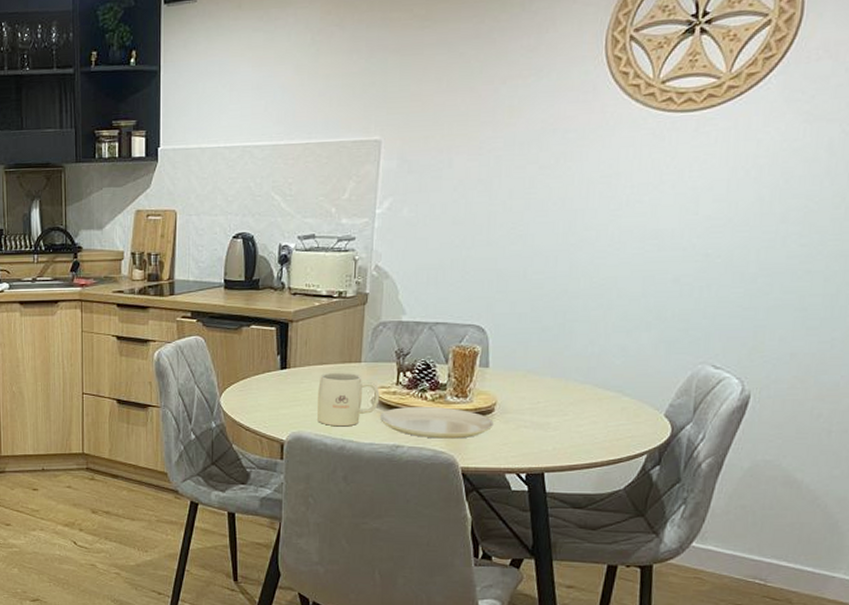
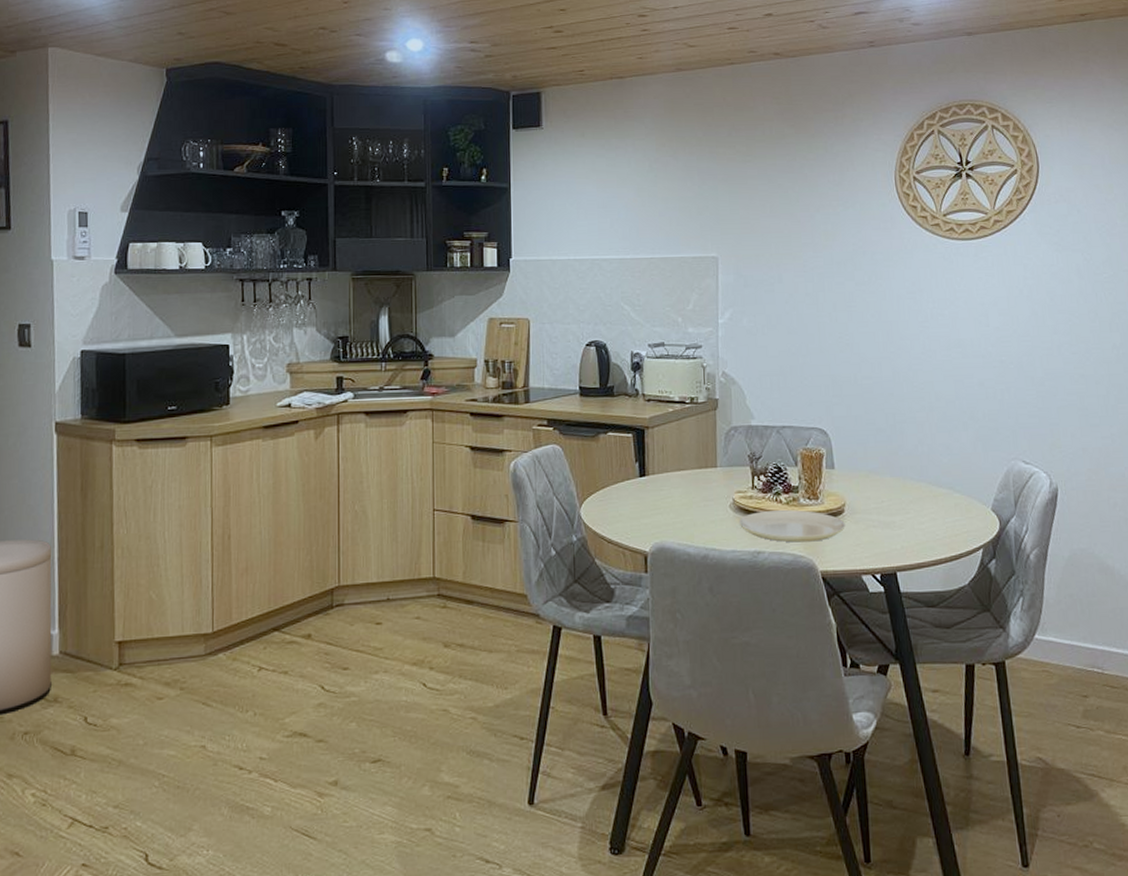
mug: present [317,372,380,427] -> none [677,477,738,535]

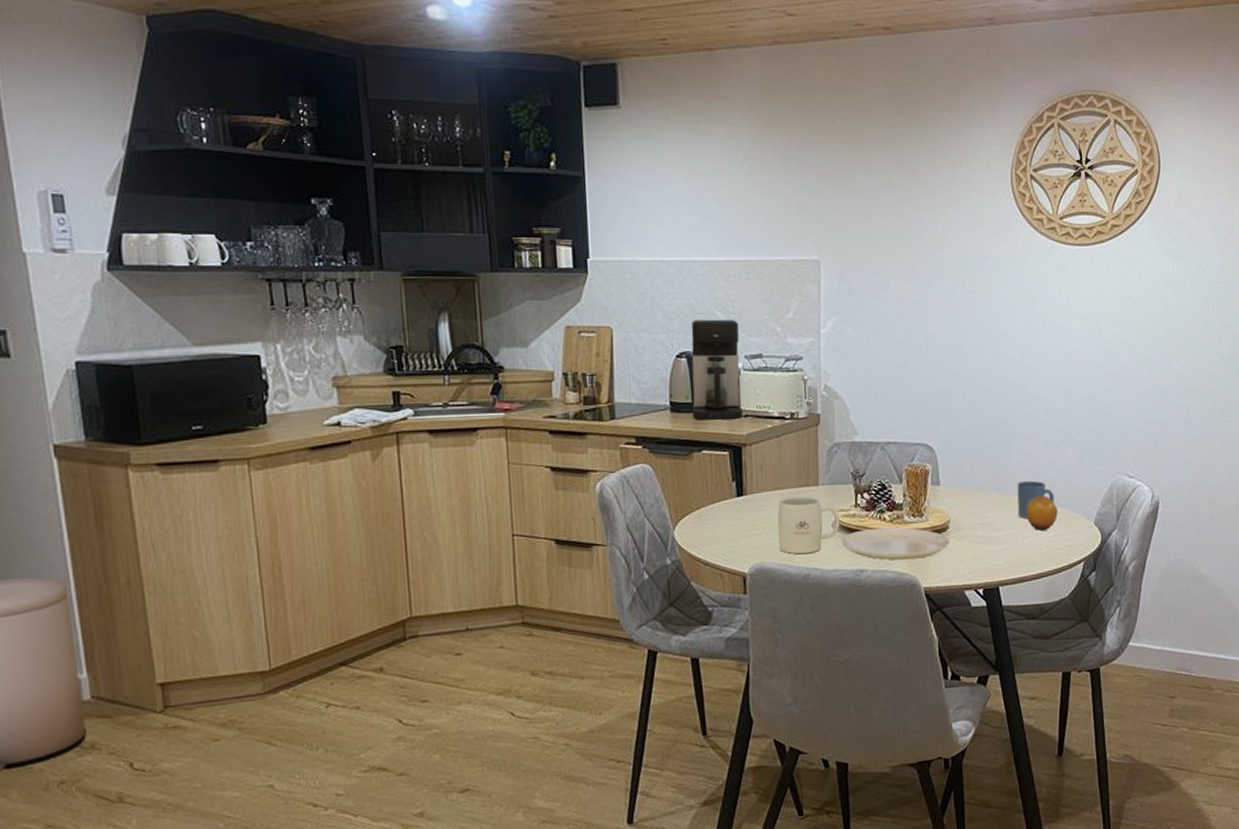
coffee maker: none [599,311,646,404] -> present [691,319,743,420]
mug: none [677,477,738,535] -> present [777,496,840,555]
mug: none [911,465,950,504] -> present [1017,480,1055,519]
fruit: none [921,480,954,516] -> present [1026,495,1058,530]

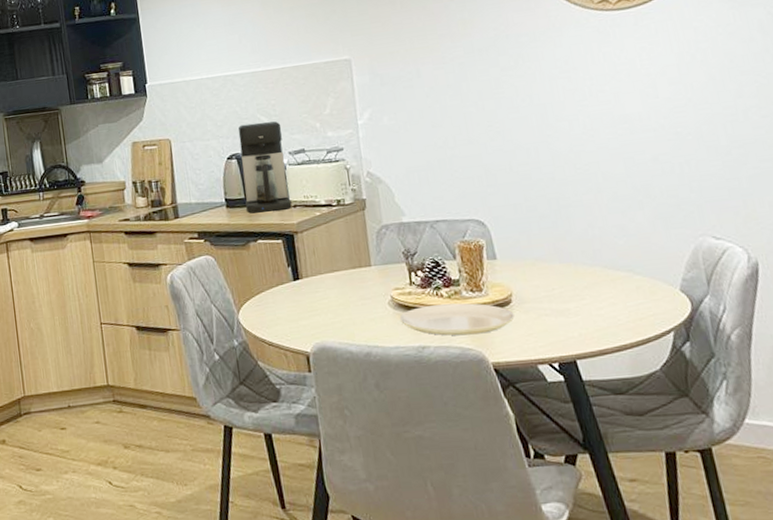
mug: present [777,496,840,555] -> none [333,277,397,333]
mug: present [1017,480,1055,519] -> none [582,249,629,289]
fruit: present [1026,495,1058,530] -> none [596,263,635,300]

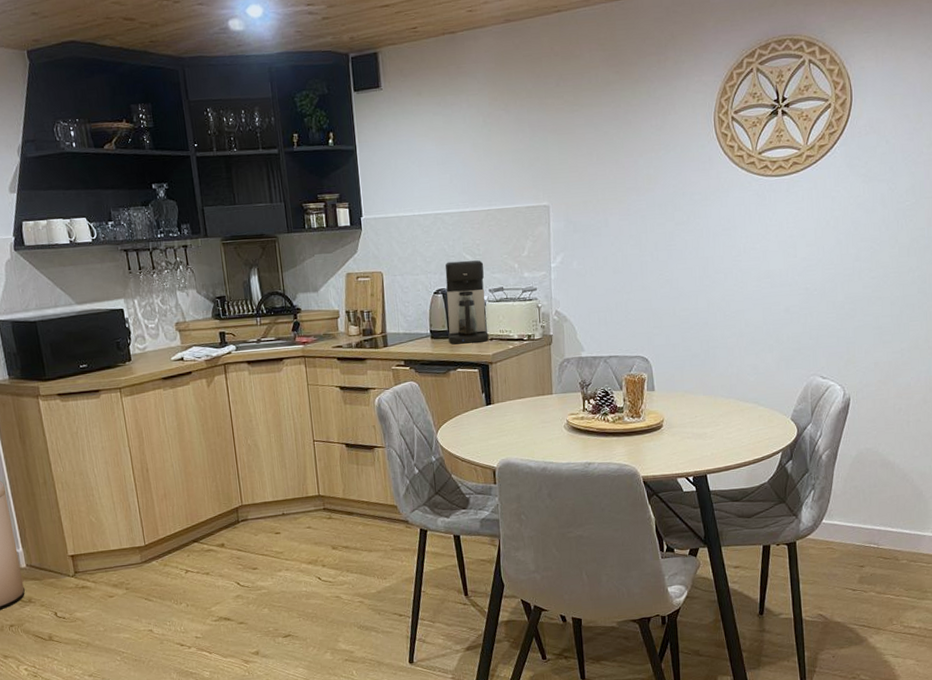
plate: present [399,303,515,336] -> none [572,427,664,454]

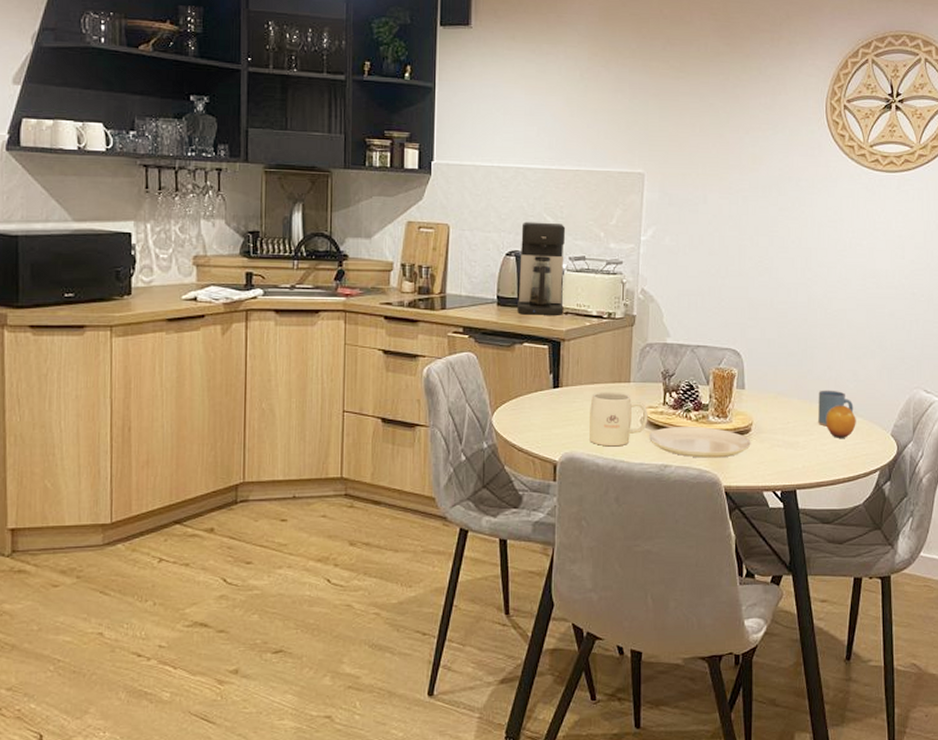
mug: none [519,403,571,451] -> present [588,392,648,447]
plate: none [572,427,664,454] -> present [648,427,751,458]
mug: none [722,384,755,417] -> present [818,390,854,427]
fruit: none [730,396,758,426] -> present [826,405,856,438]

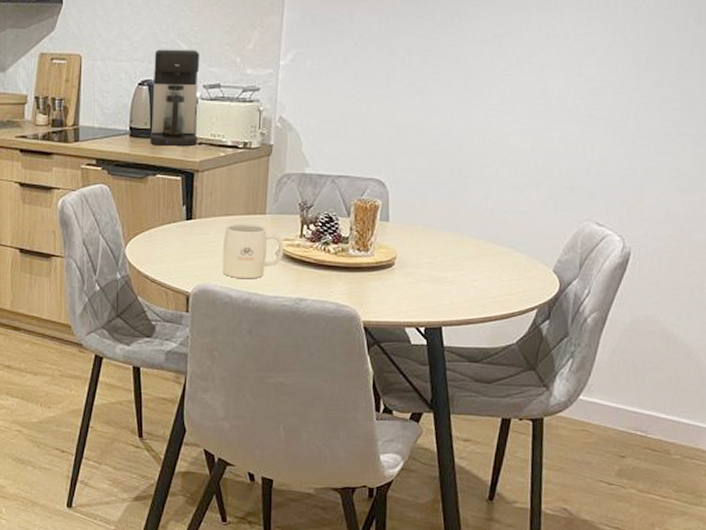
plate: present [648,427,751,458] -> none [283,260,394,292]
mug: present [818,390,854,427] -> none [470,222,512,261]
fruit: present [826,405,856,438] -> none [478,238,514,274]

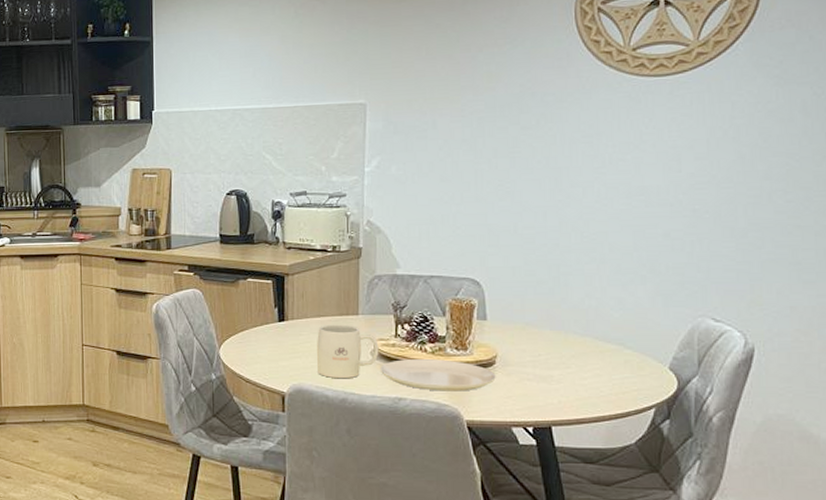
coffee maker: present [150,49,200,147] -> none [240,160,286,252]
plate: none [283,260,394,292] -> present [380,359,496,391]

